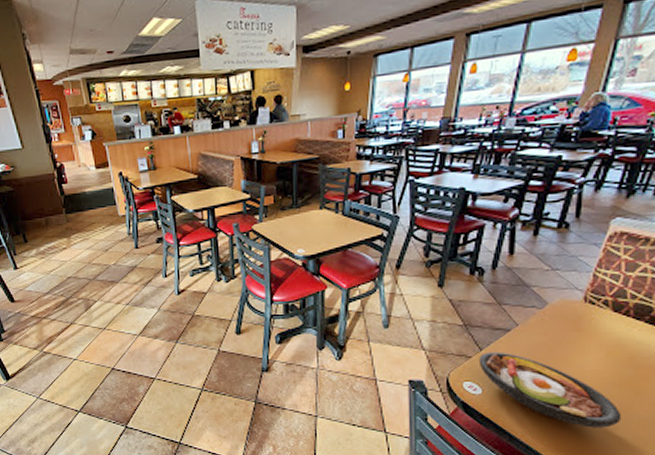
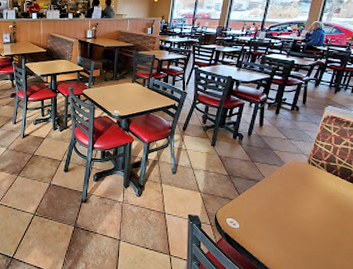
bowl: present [478,352,622,428] -> none [237,196,333,258]

